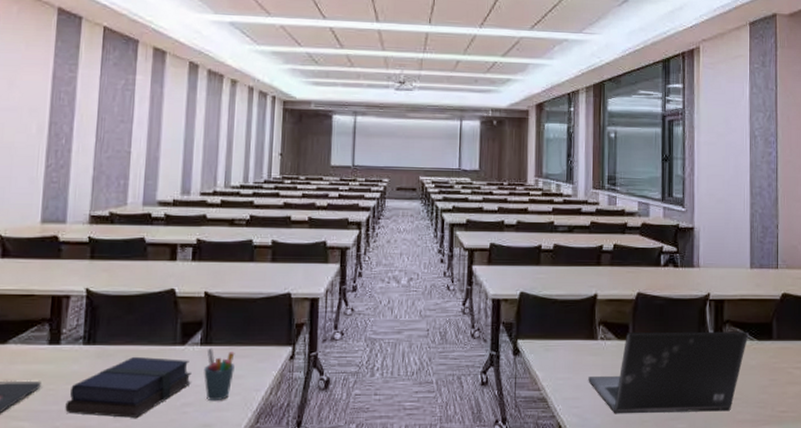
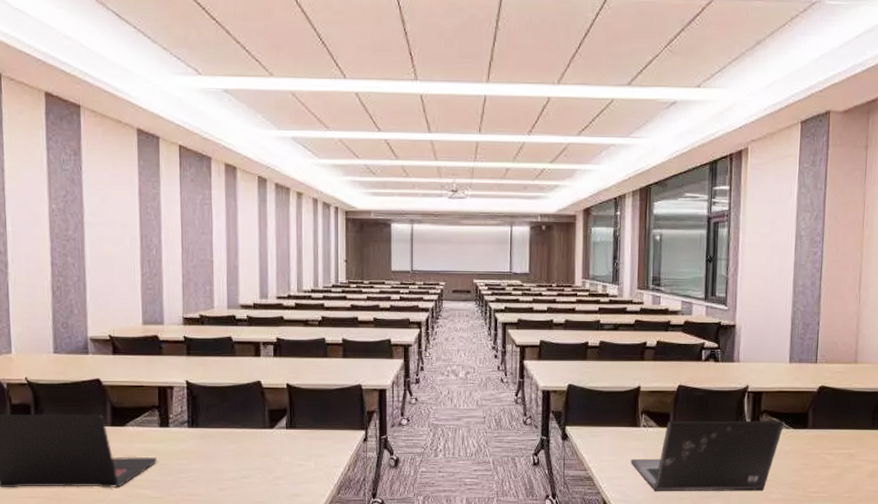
book: present [65,356,192,418] -> none [178,437,280,488]
pen holder: present [204,348,235,402] -> none [291,431,316,476]

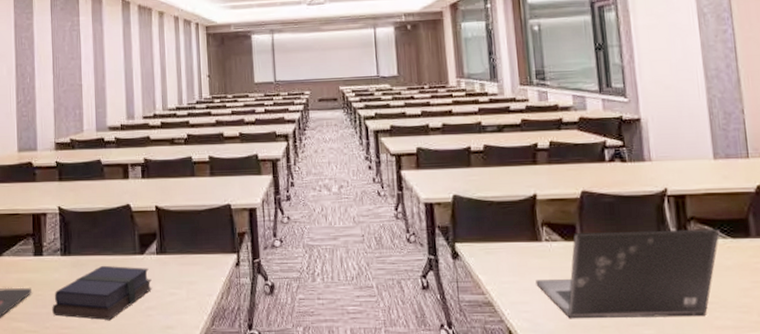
book: none [178,437,280,488] -> present [52,265,152,320]

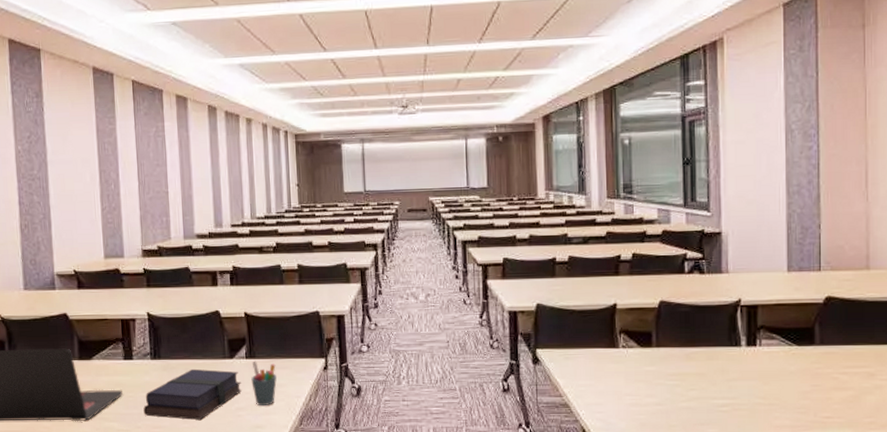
pen holder: none [162,256,188,306] -> present [251,361,277,406]
laptop: present [536,229,720,318] -> none [611,337,787,418]

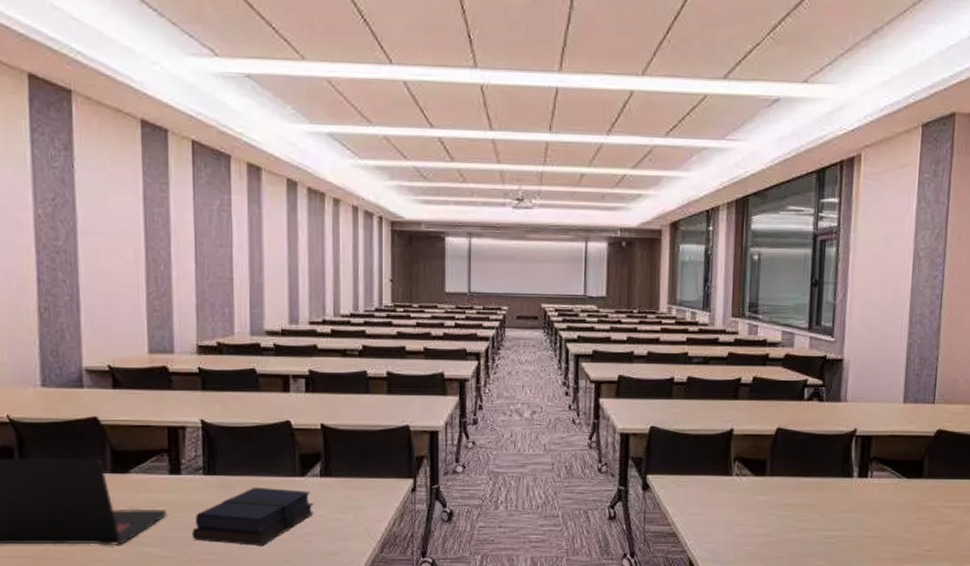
pen holder: present [251,361,277,406] -> none [326,479,356,531]

